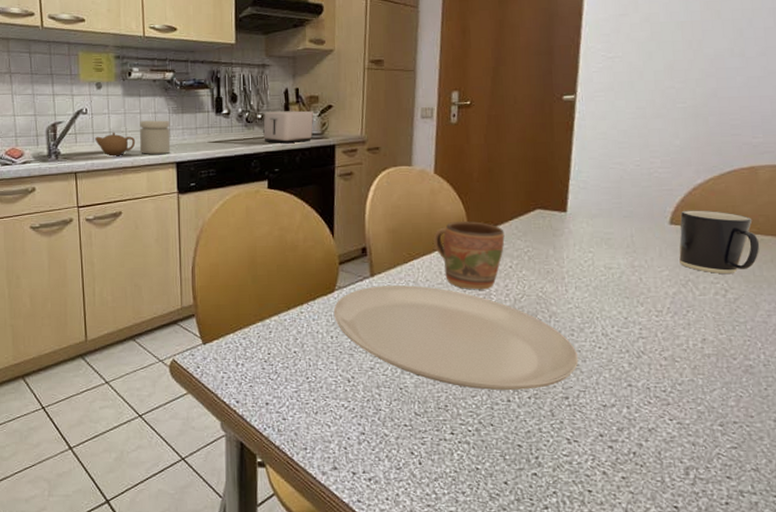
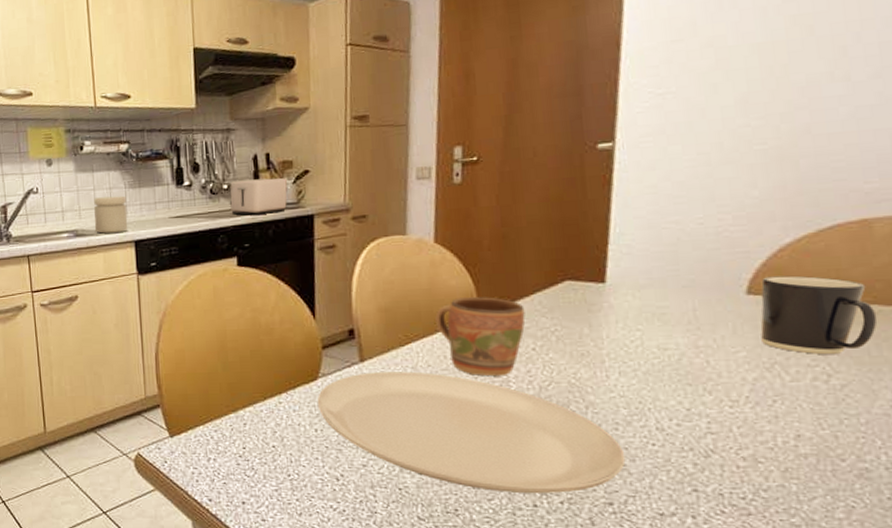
teapot: present [95,132,136,157] -> none [47,211,90,237]

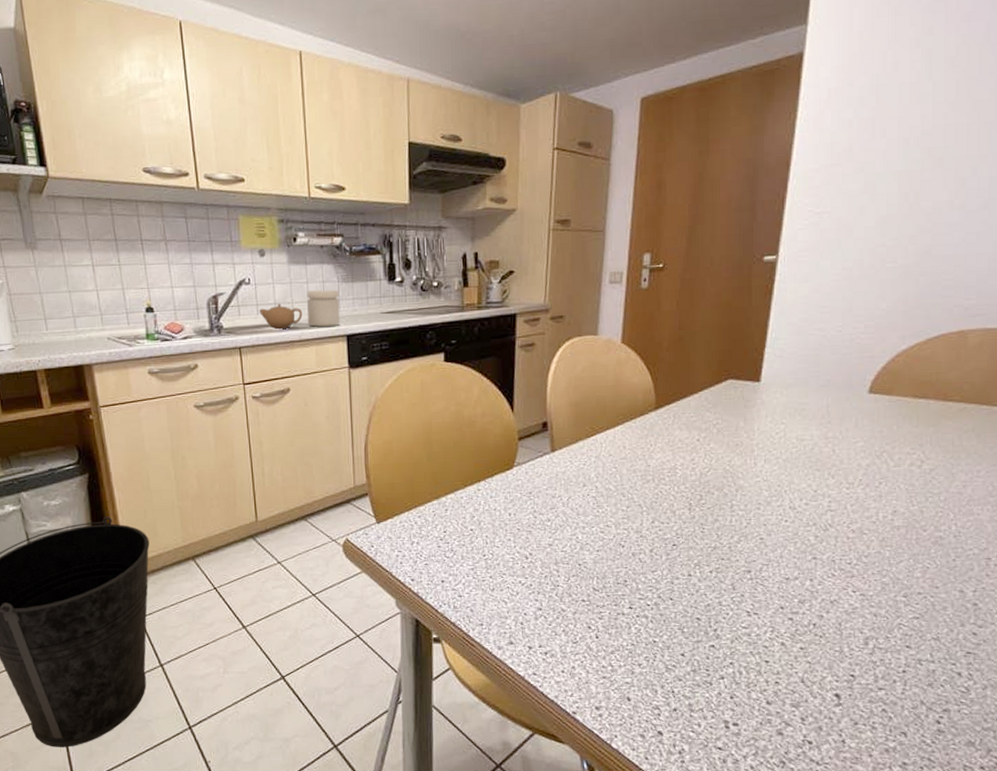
teapot: none [47,211,90,237] -> present [259,303,303,330]
toaster: present [229,178,288,216] -> none [438,277,493,314]
plate: present [317,371,626,493] -> none [511,460,764,565]
mug: present [435,297,526,377] -> none [618,393,693,464]
mug: present [760,275,878,355] -> none [876,377,962,445]

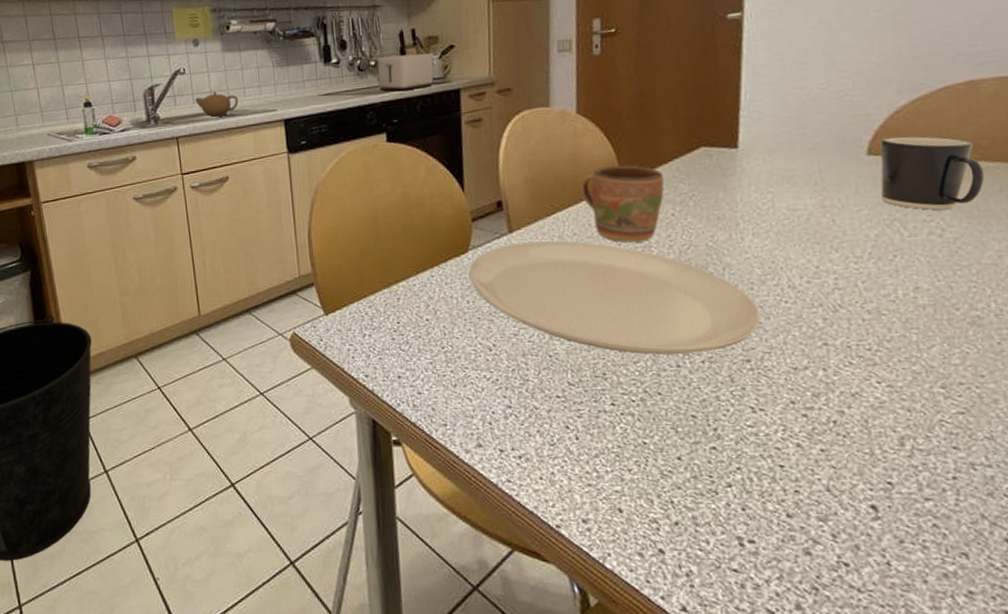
jar: present [307,289,341,327] -> none [242,74,277,113]
toaster: none [438,277,493,314] -> present [377,53,434,92]
plate: none [511,460,764,565] -> present [468,240,761,355]
mug: none [618,393,693,464] -> present [579,165,665,243]
mug: none [876,377,962,445] -> present [880,136,985,210]

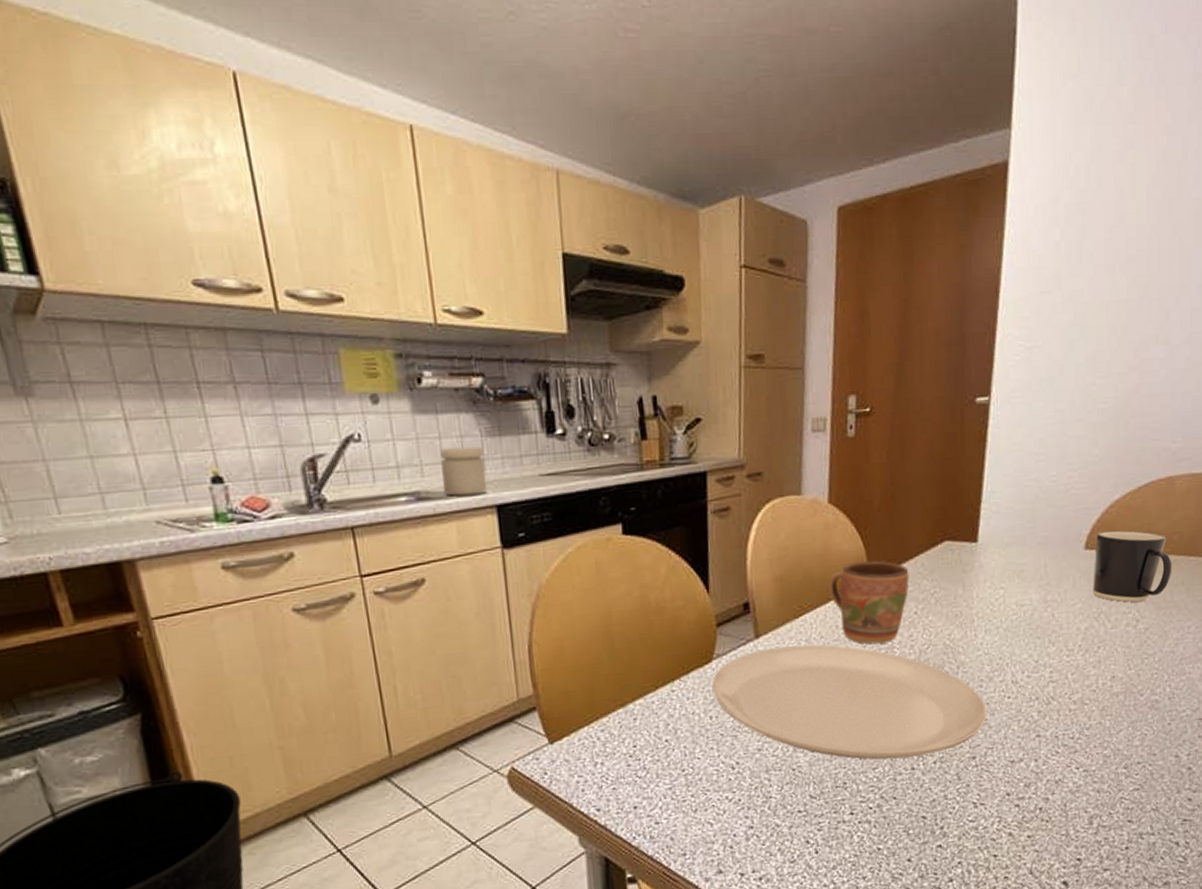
teapot: present [195,91,239,118] -> none [376,466,437,502]
jar: none [242,74,277,113] -> present [440,446,487,496]
toaster: present [377,53,434,92] -> none [611,426,678,473]

